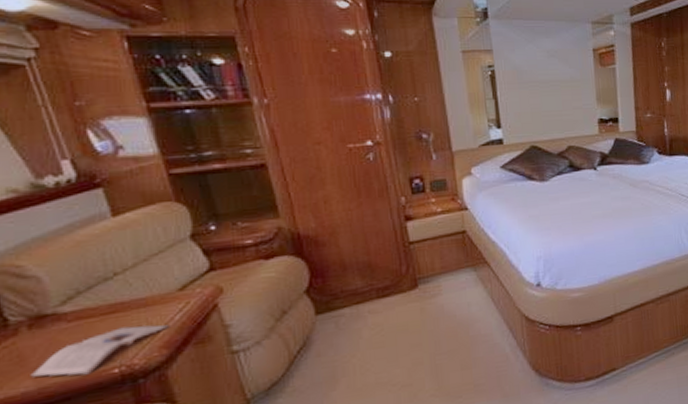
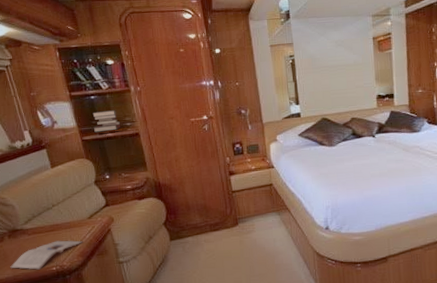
books: none [187,129,237,163] -> present [92,109,121,133]

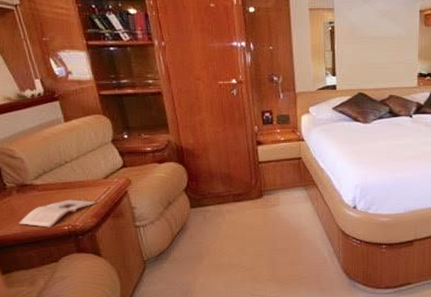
books: present [92,109,121,133] -> none [111,64,142,88]

